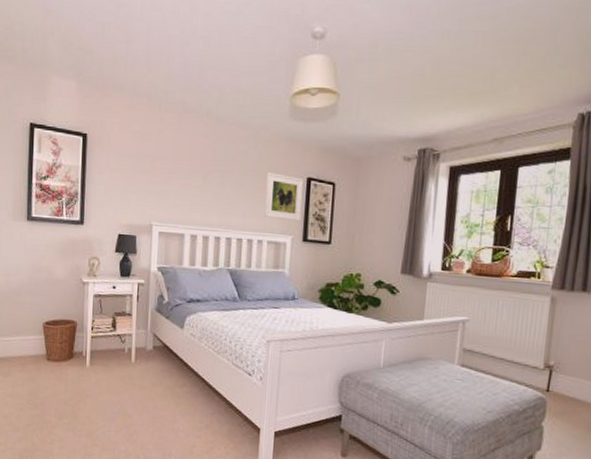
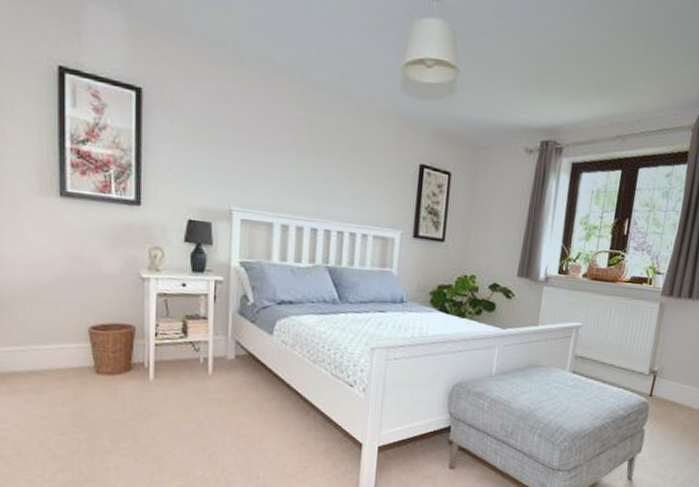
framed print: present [264,172,304,222] -> none [370,154,416,215]

